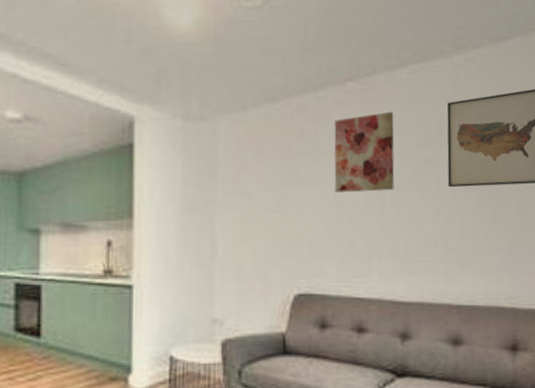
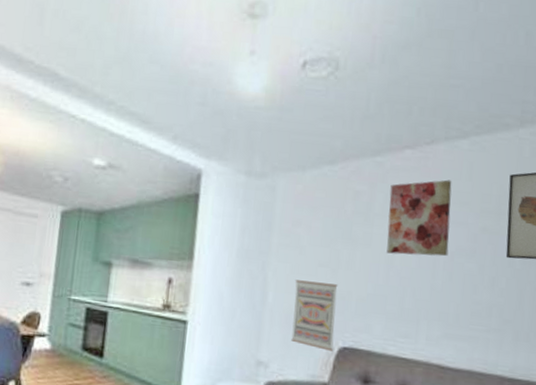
wall art: none [244,229,289,300] -> present [291,280,338,351]

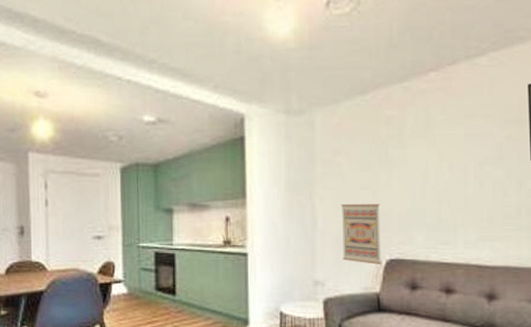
wall art: present [386,179,452,257] -> none [419,96,477,170]

